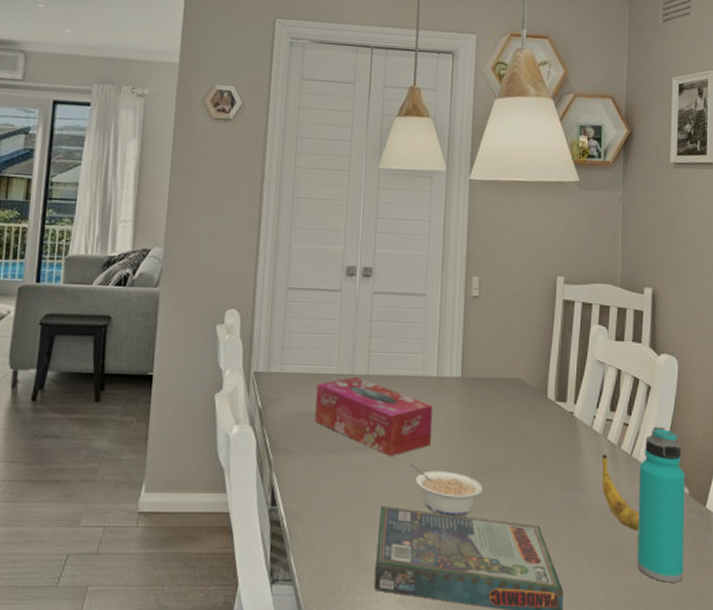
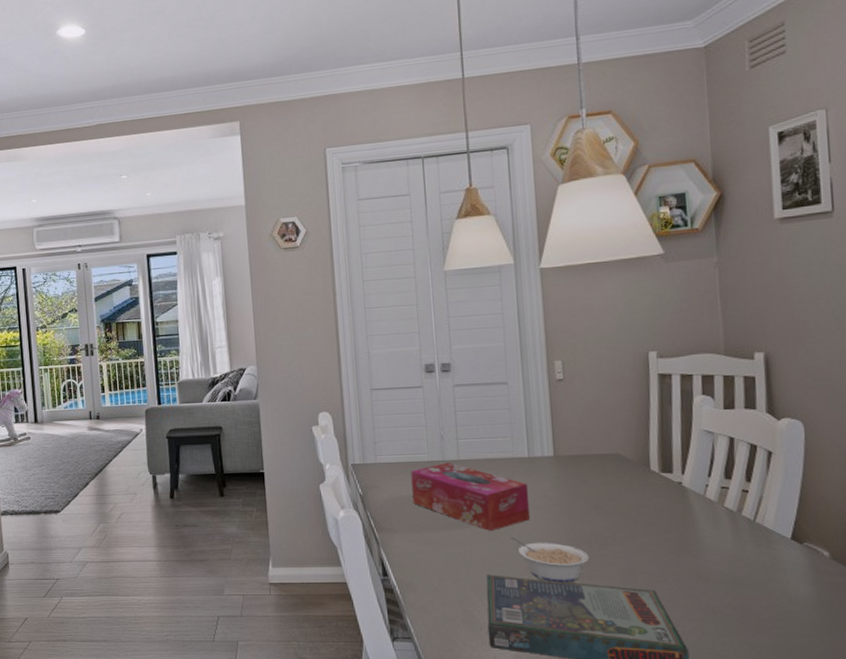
banana: present [601,454,640,531] -> none [719,521,772,594]
water bottle: present [637,426,685,583] -> none [765,491,831,644]

